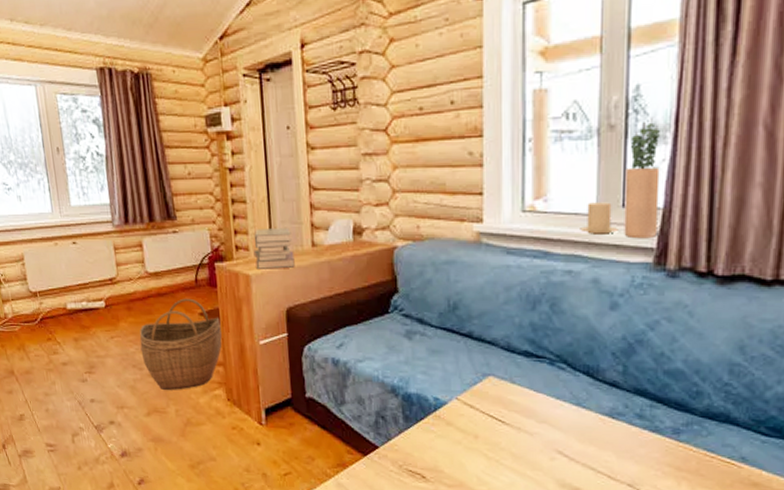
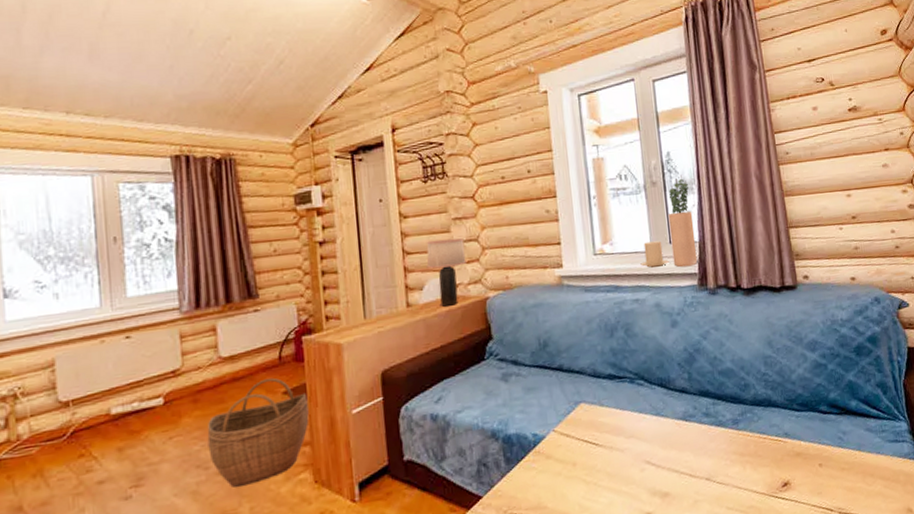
books: present [253,228,295,269] -> none [345,292,390,337]
table lamp: none [333,176,375,252] -> present [426,238,466,307]

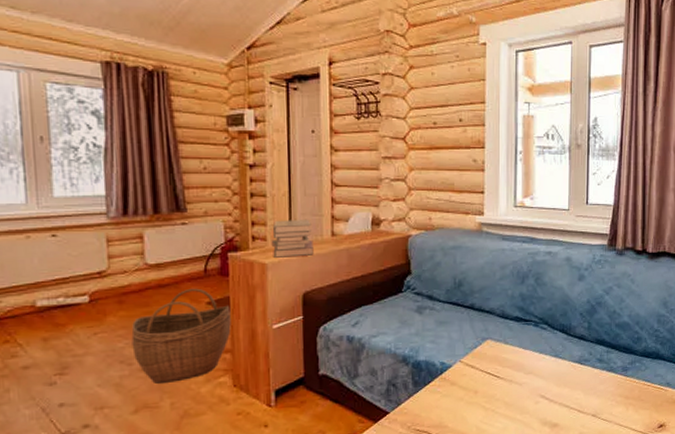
books: none [345,292,390,337] -> present [271,220,314,258]
table lamp: present [426,238,466,307] -> none [353,176,392,241]
candle: present [640,241,669,269] -> none [557,200,584,225]
vase: present [668,175,698,268] -> none [587,141,611,228]

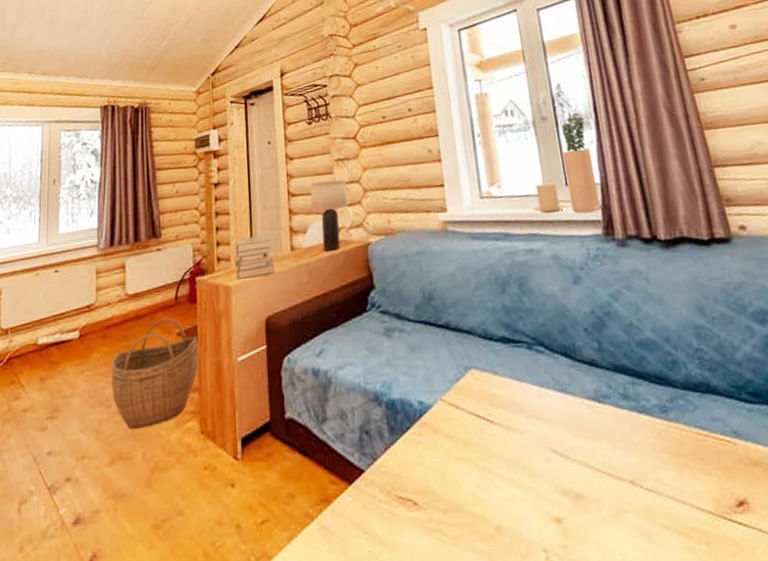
table lamp: none [353,176,392,241] -> present [310,180,348,252]
candle: none [557,200,584,225] -> present [533,182,567,214]
vase: none [587,141,611,228] -> present [562,109,601,214]

